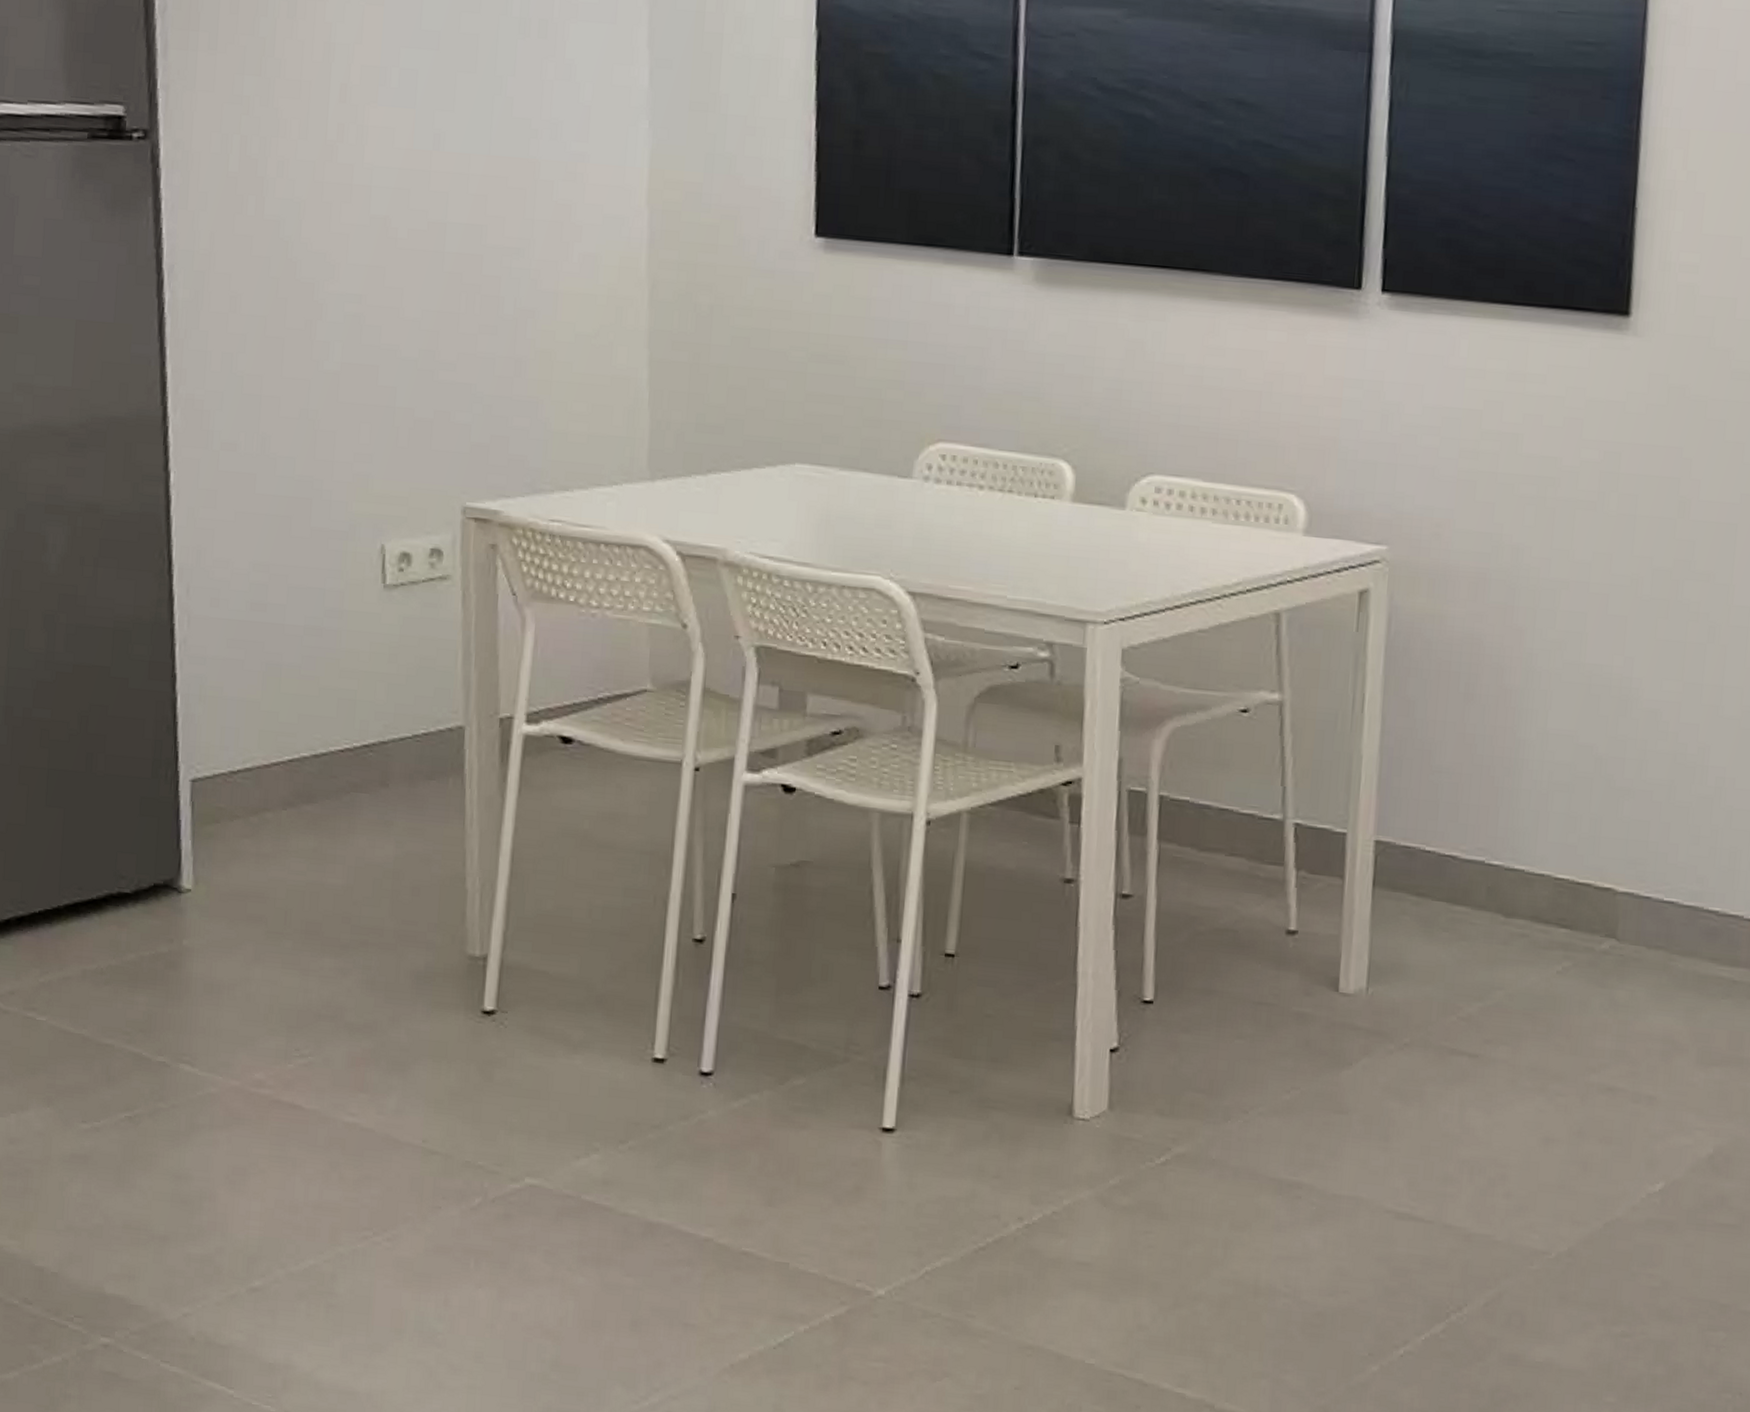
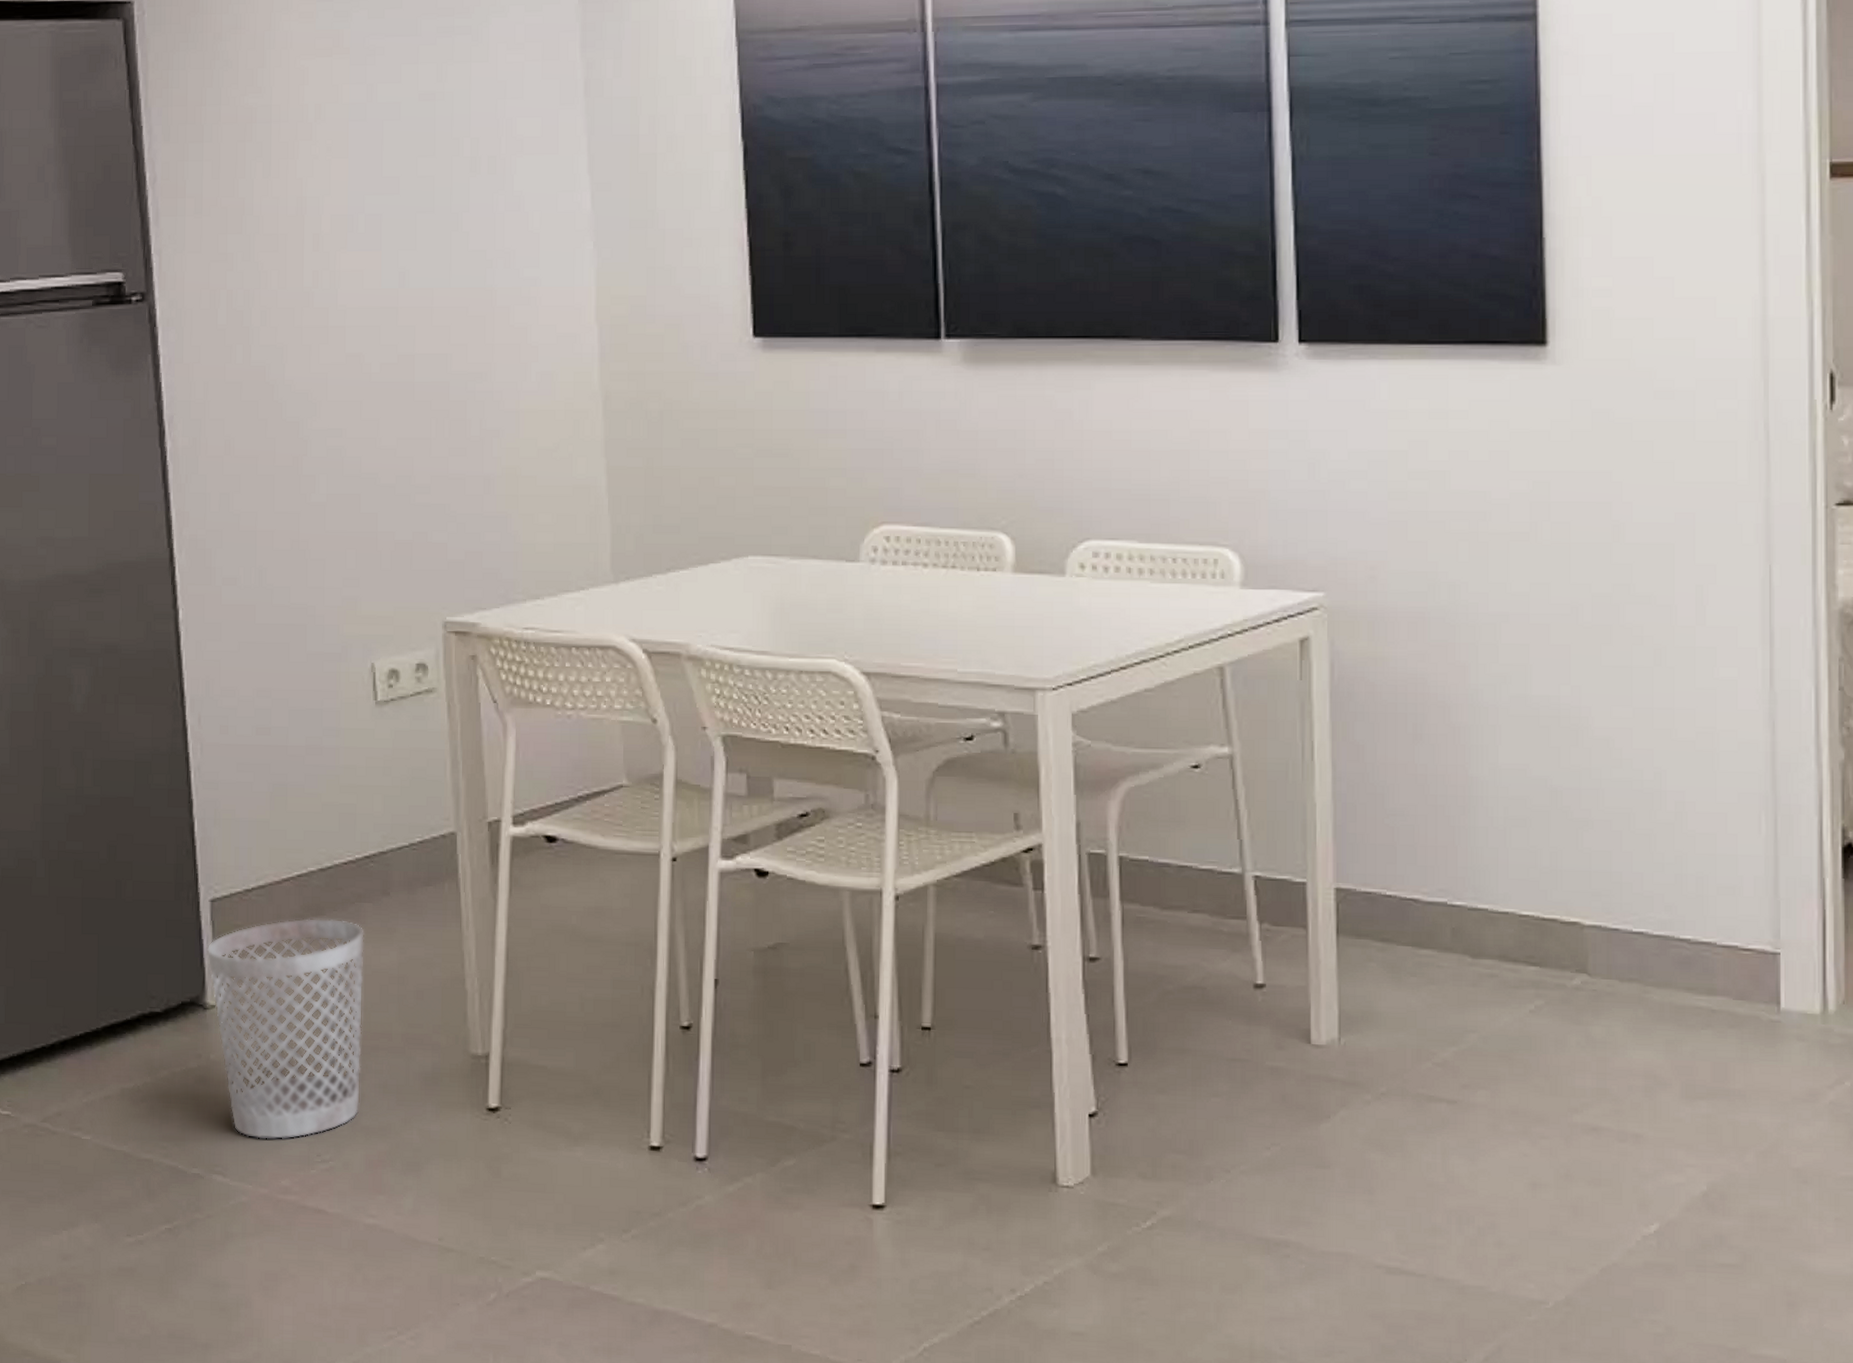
wastebasket: none [184,805,359,1032] -> present [206,918,364,1140]

